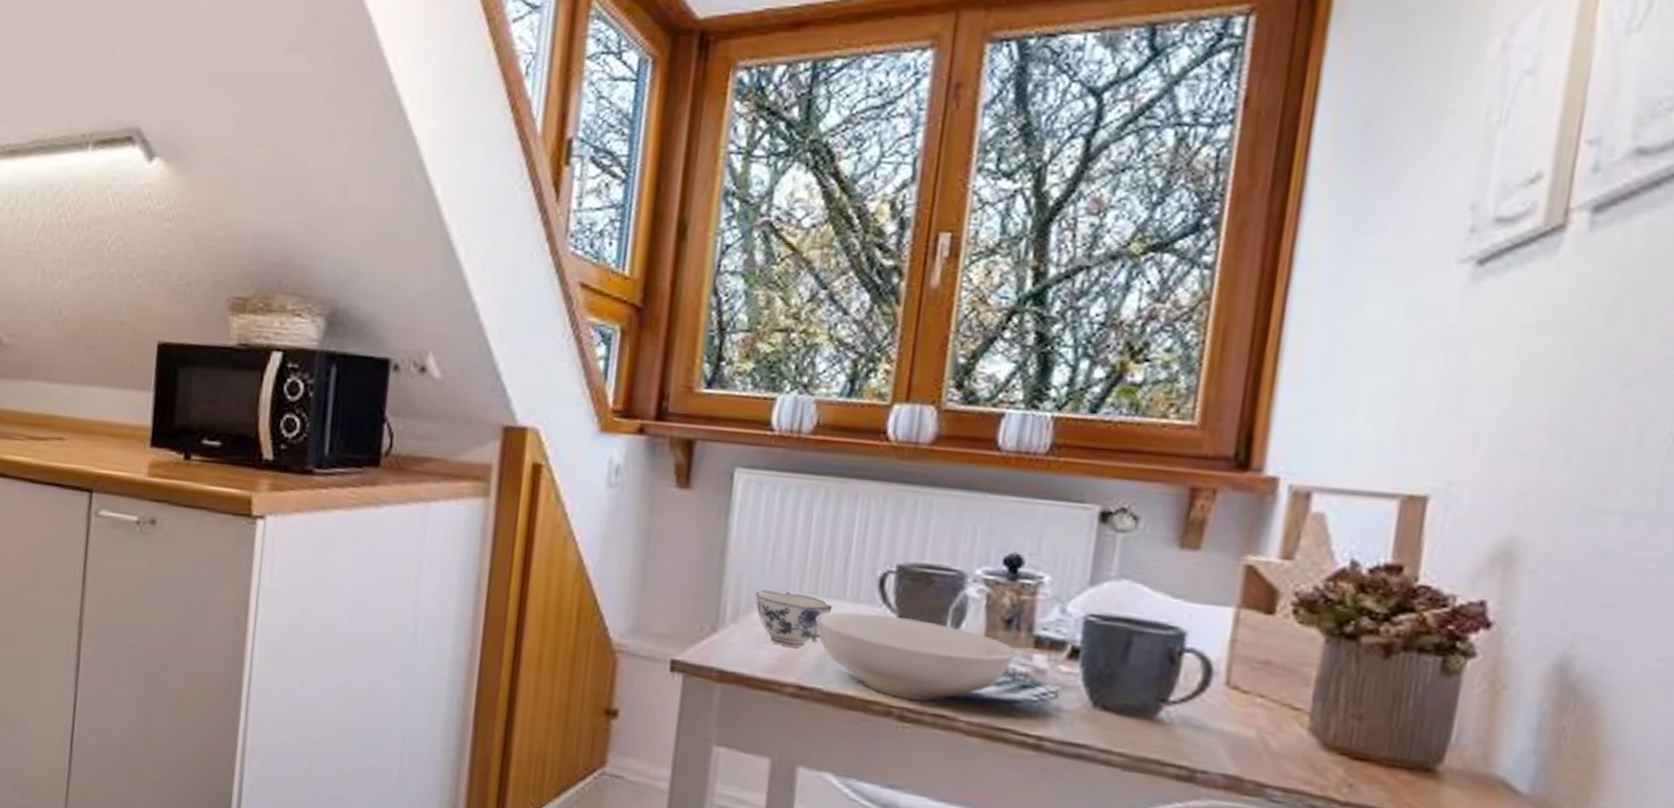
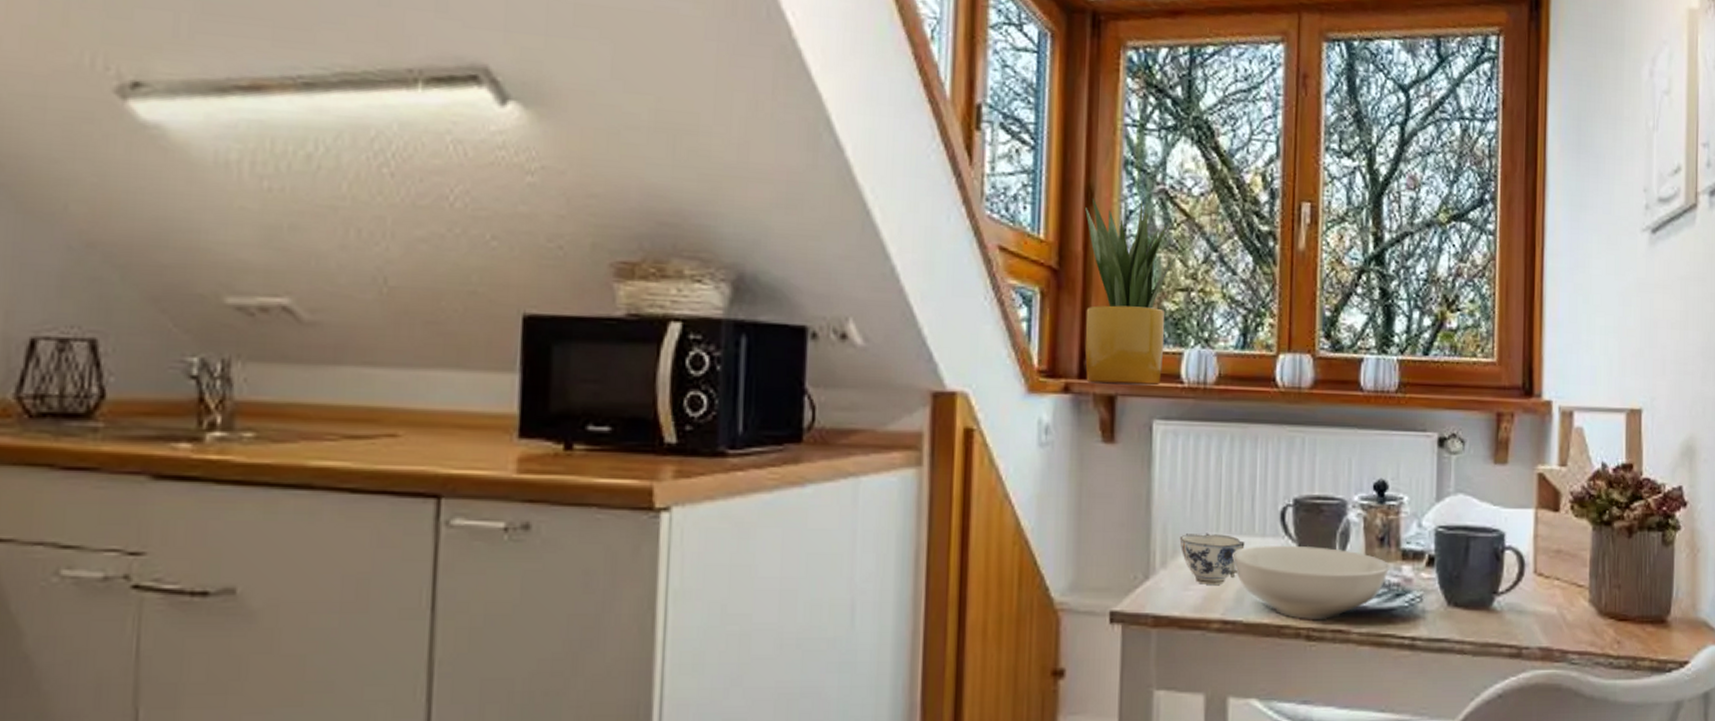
planter: none [663,233,783,432] -> present [1084,198,1181,386]

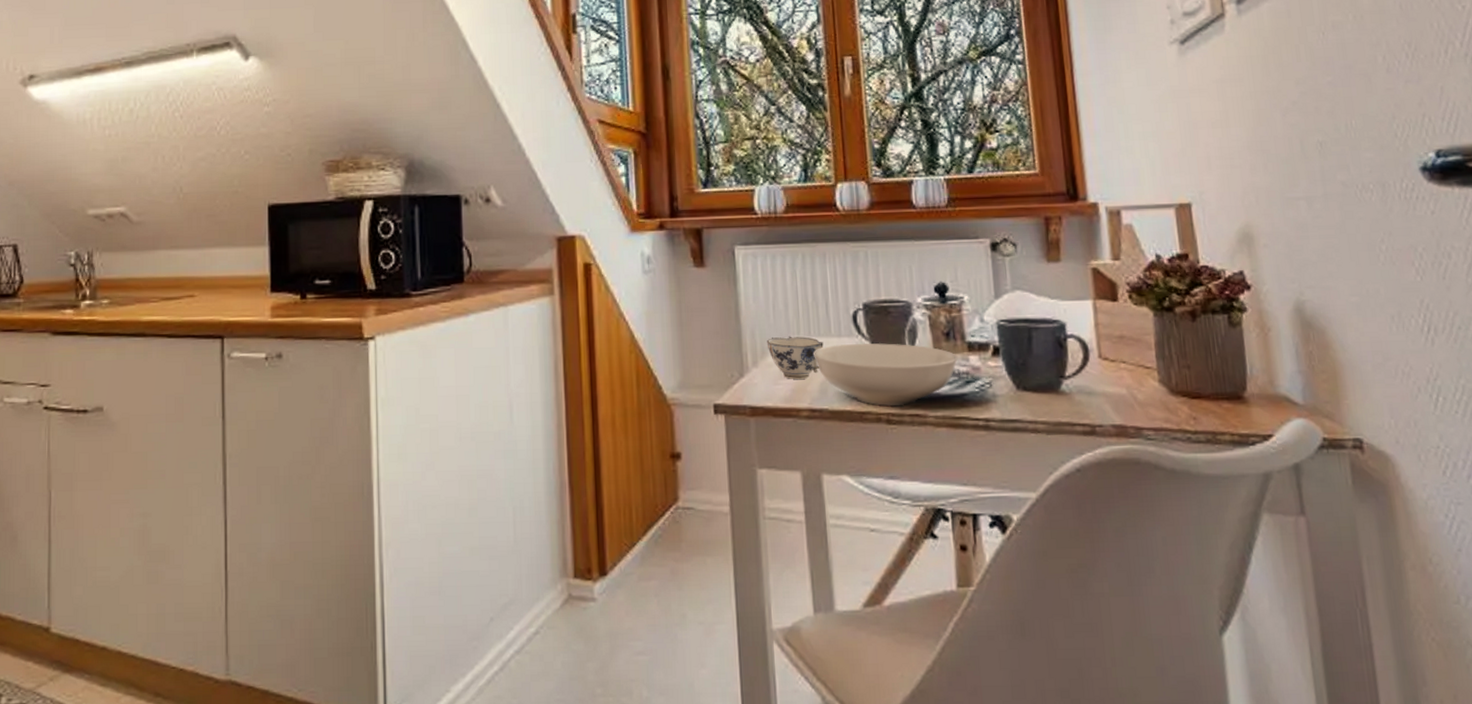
planter: present [1084,198,1181,386] -> none [663,71,745,221]

